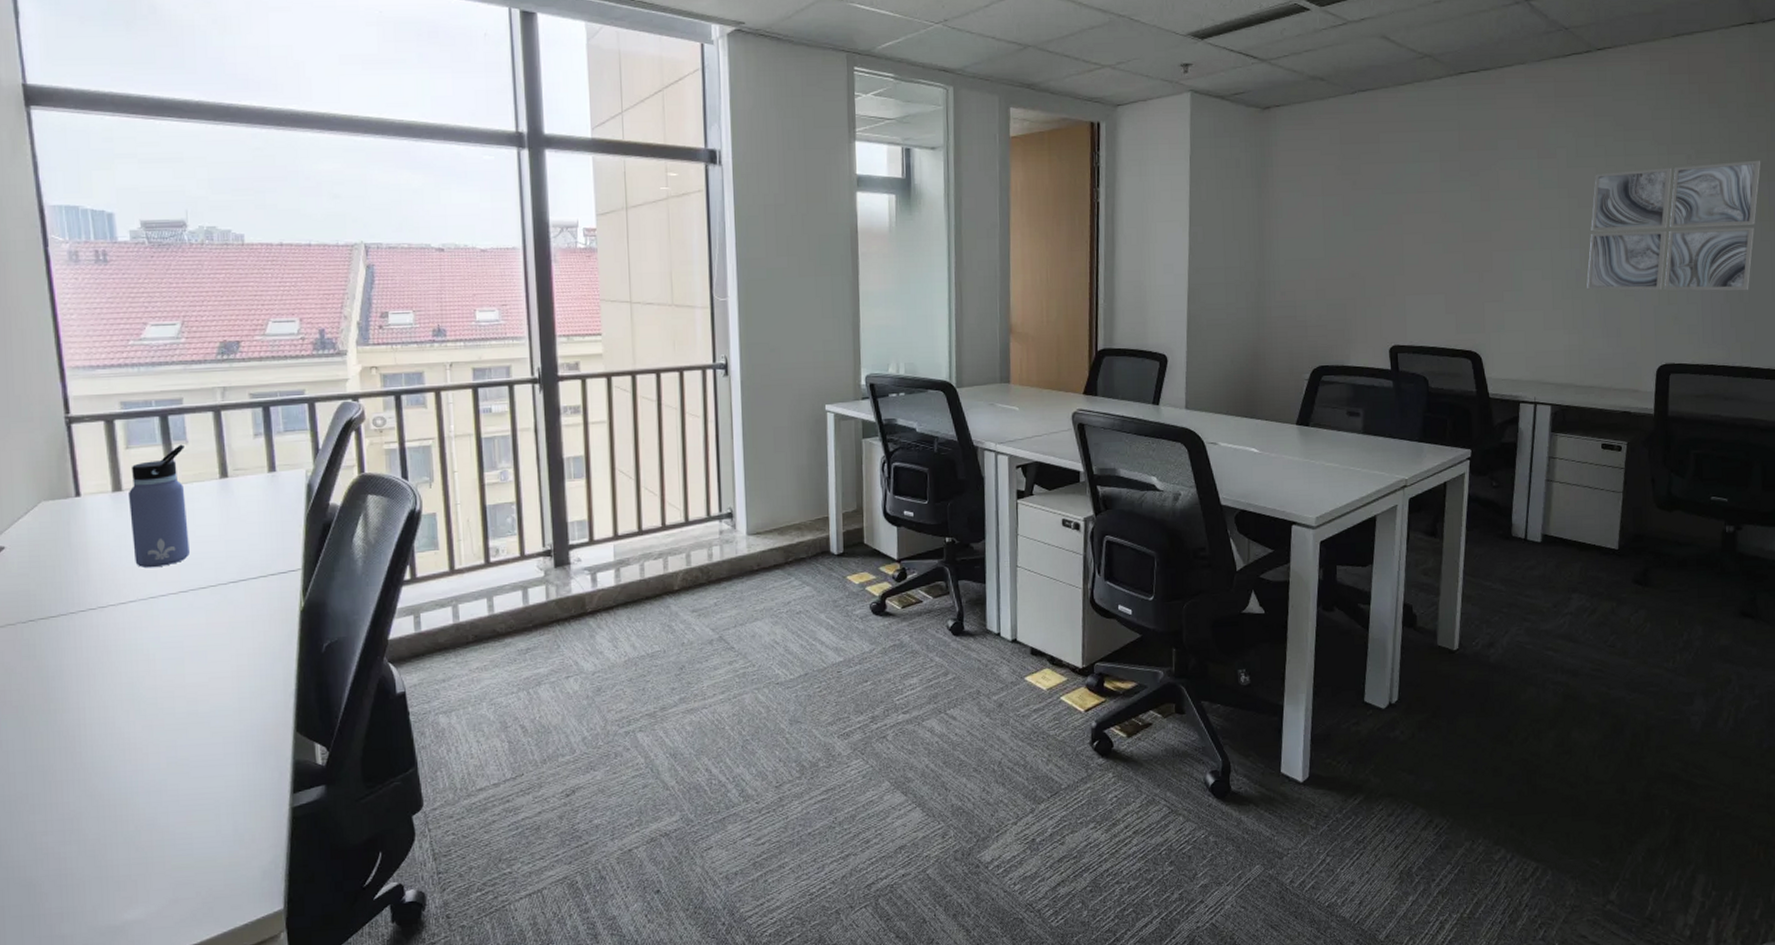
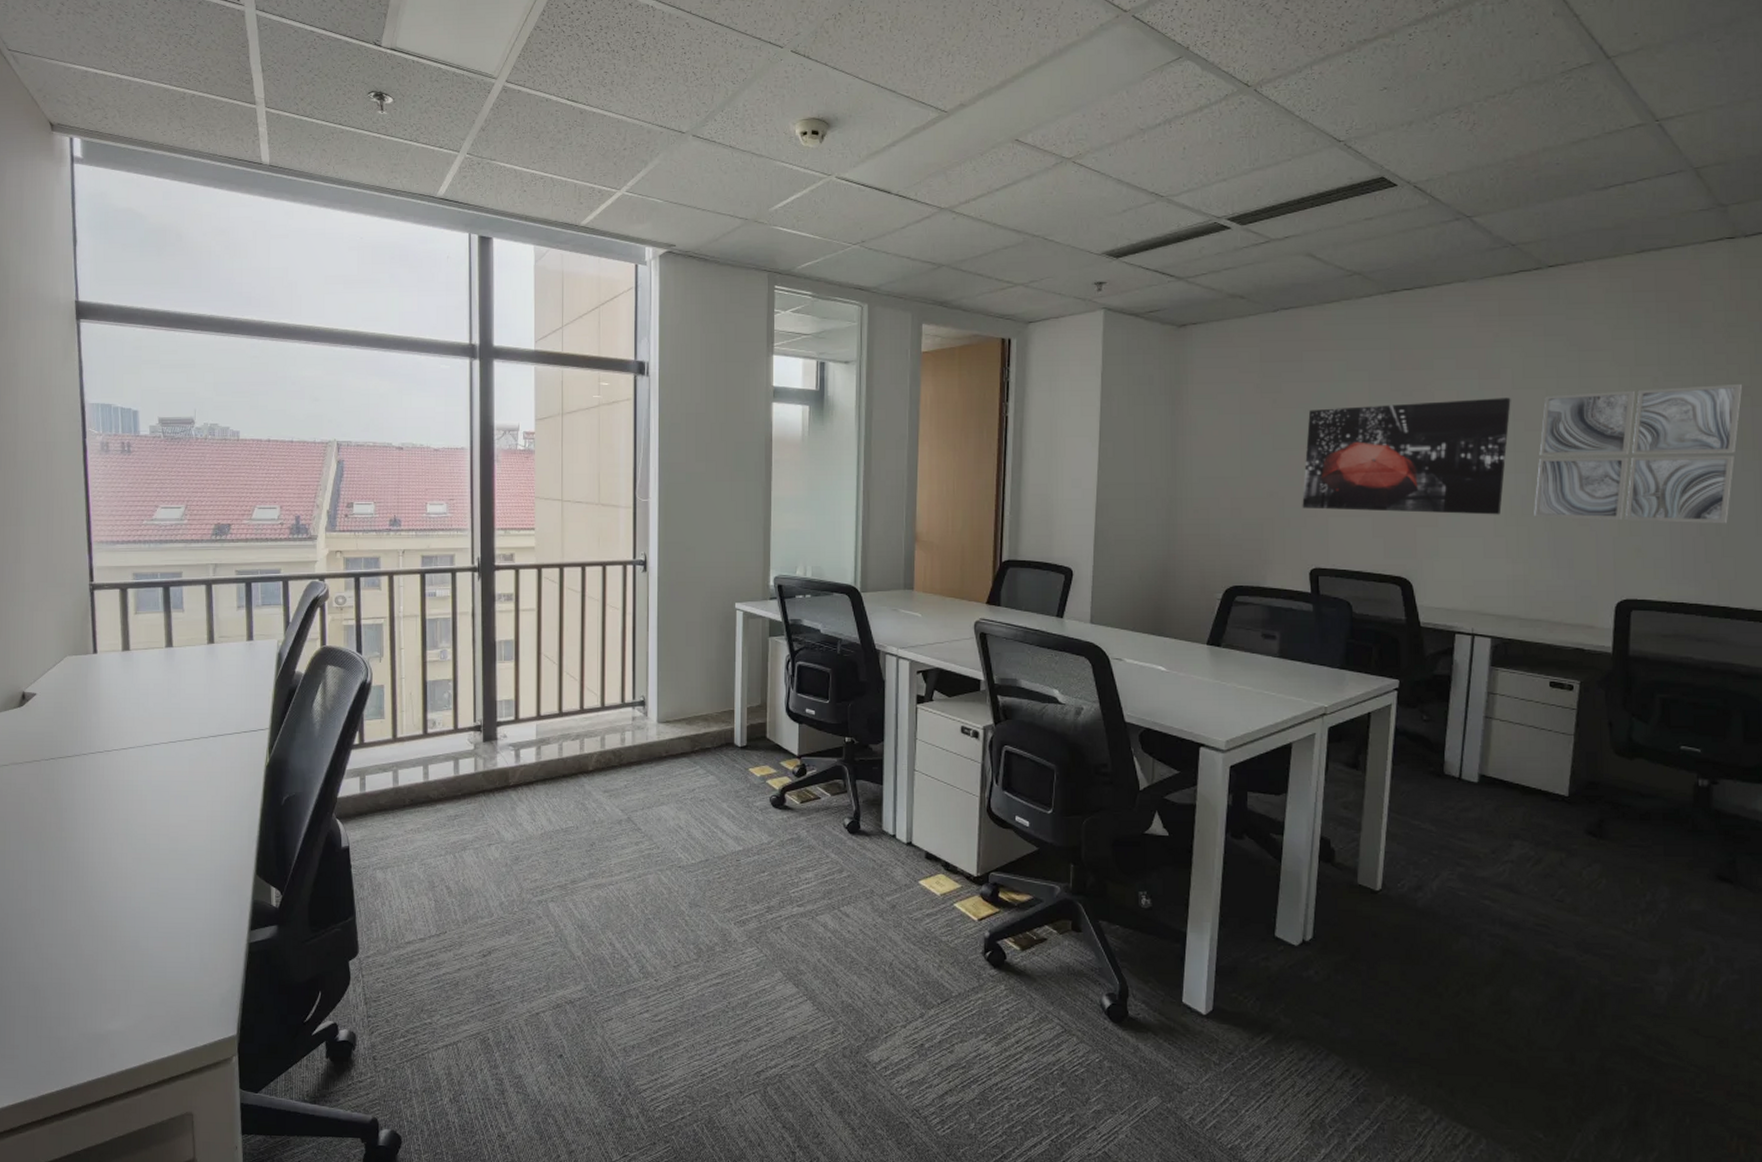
water bottle: present [127,444,190,568] -> none [134,612,181,720]
wall art: none [1381,176,1566,289] -> present [1302,397,1511,515]

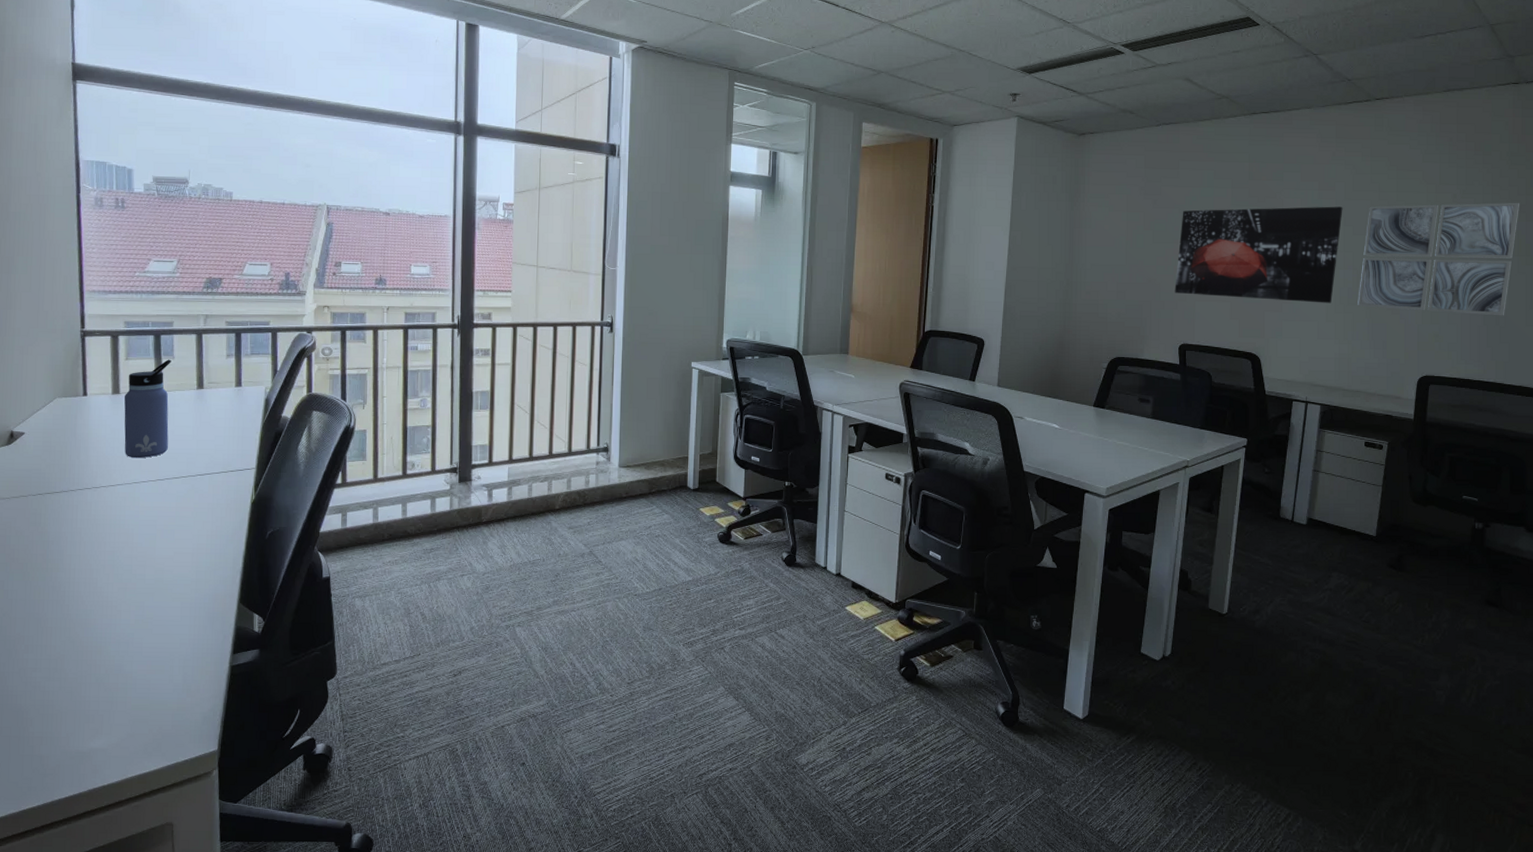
water bottle: none [134,612,181,720] -> present [124,359,171,459]

